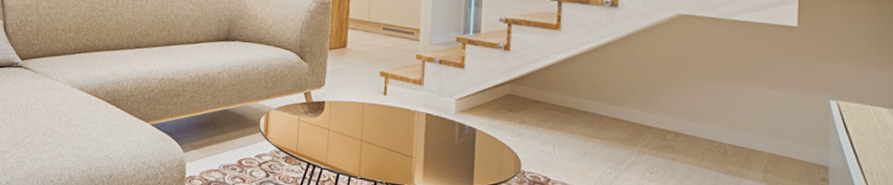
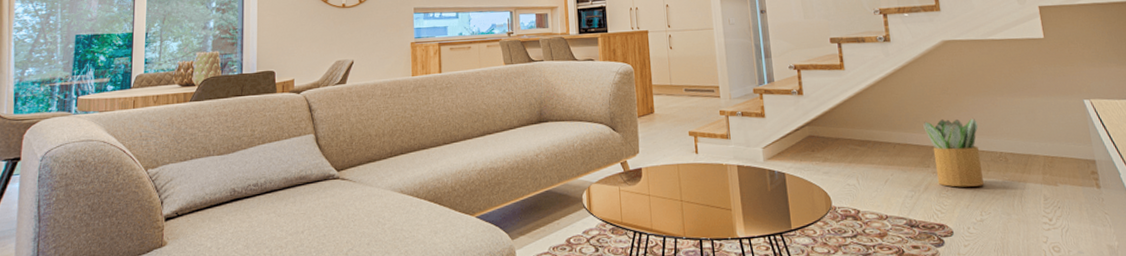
potted plant: none [638,98,701,174] -> present [923,117,984,187]

